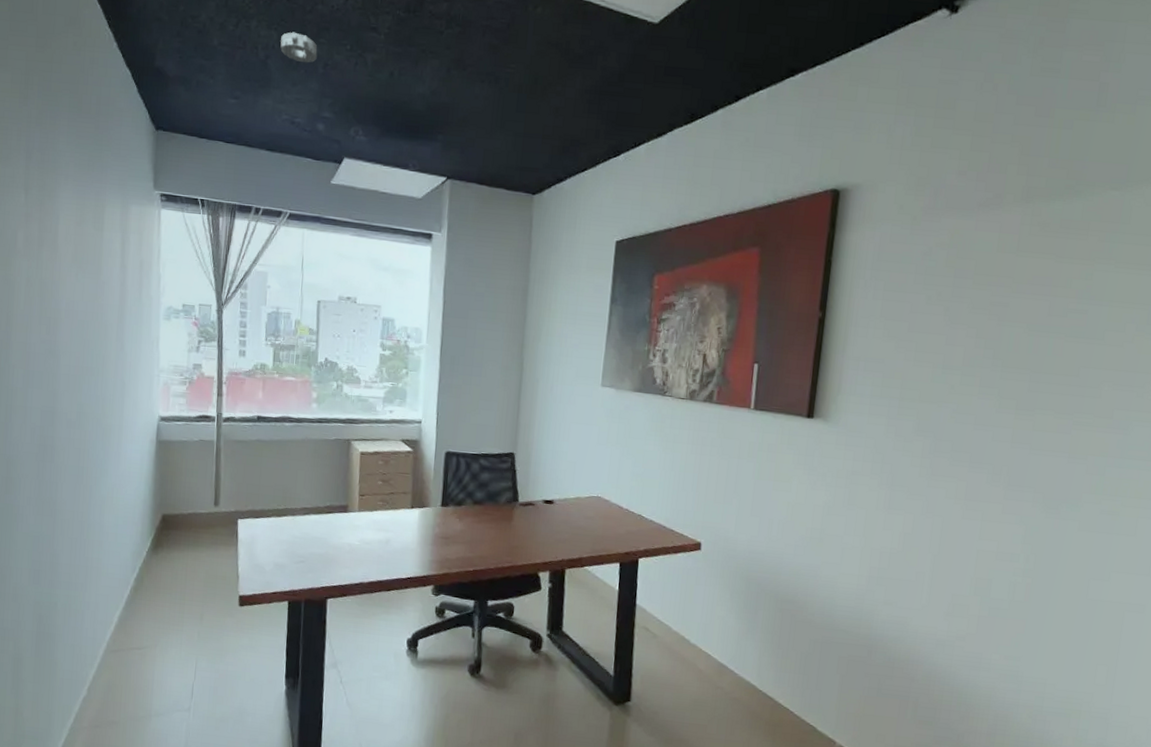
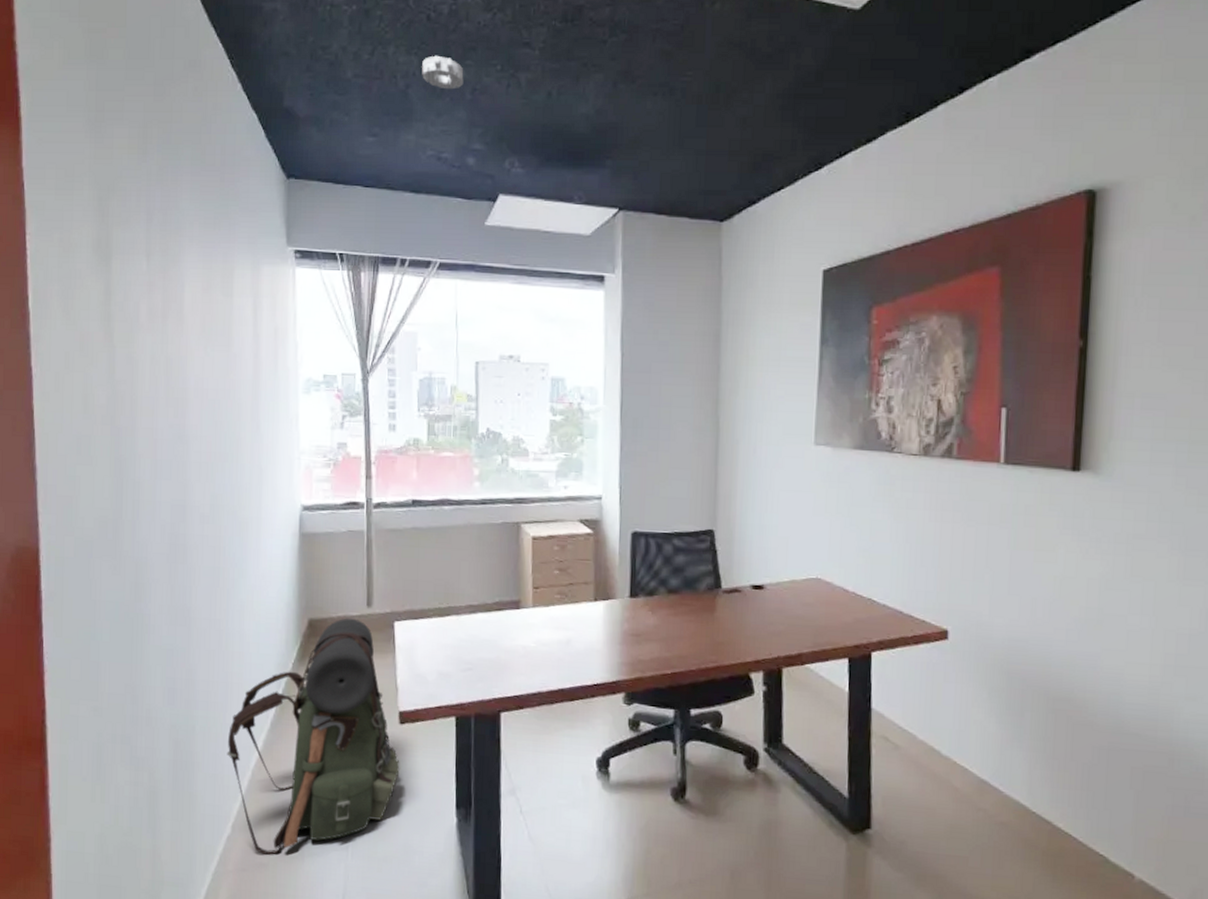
backpack: none [85,514,238,714] -> present [226,618,400,855]

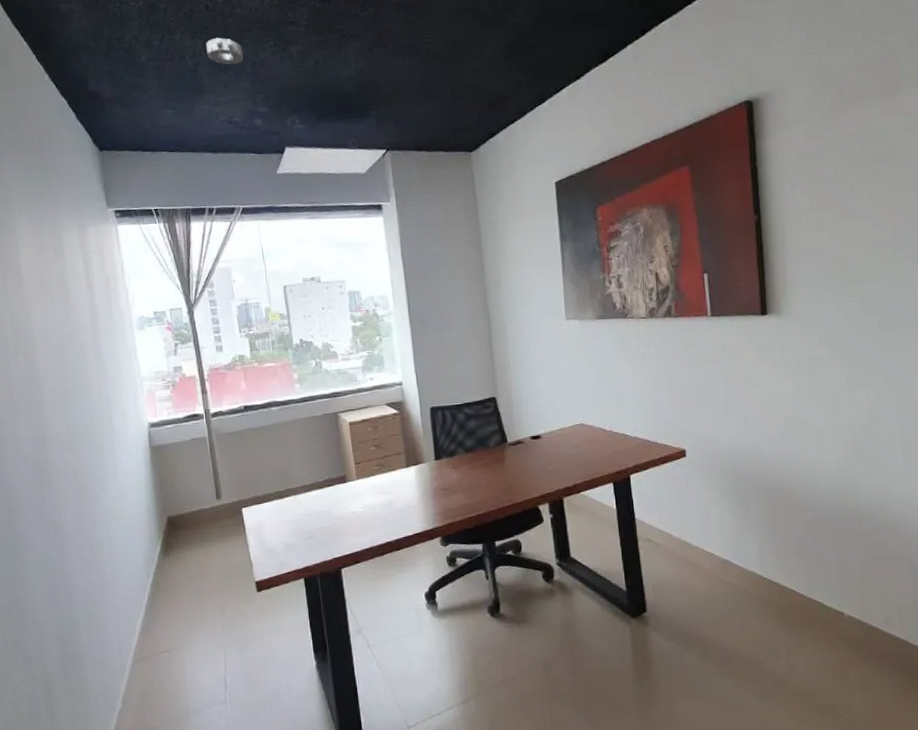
backpack: present [226,618,400,855] -> none [109,511,263,720]

